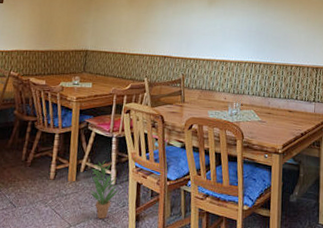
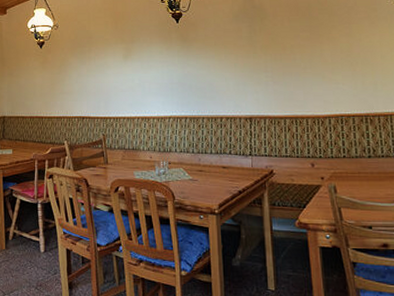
potted plant: present [89,160,119,220] -> none [20,227,49,288]

